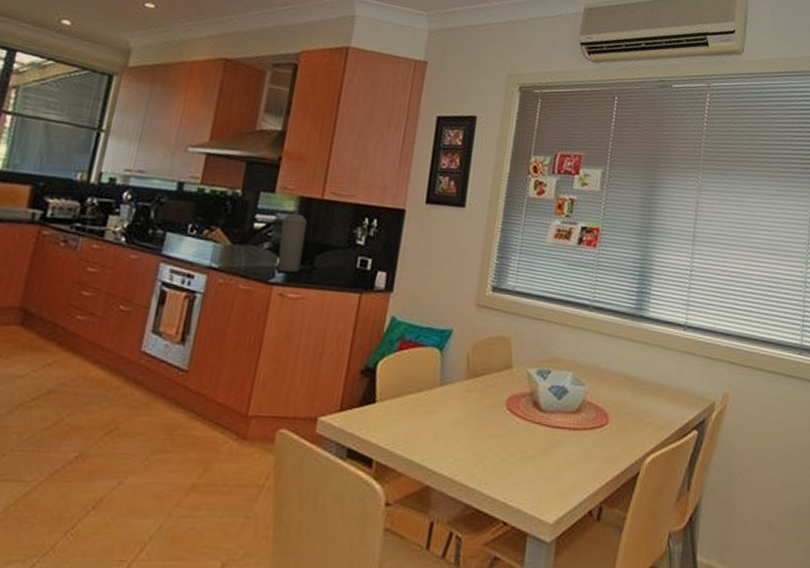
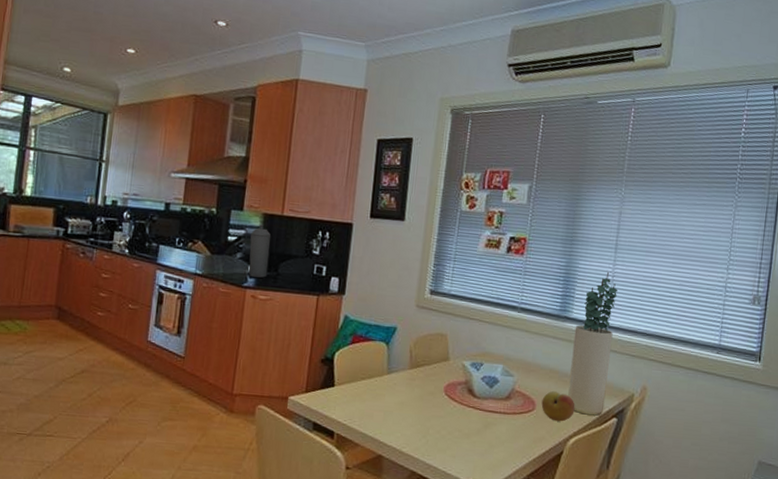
fruit: none [615,401,653,437] -> present [541,391,575,422]
vase: none [644,265,696,429] -> present [568,271,617,416]

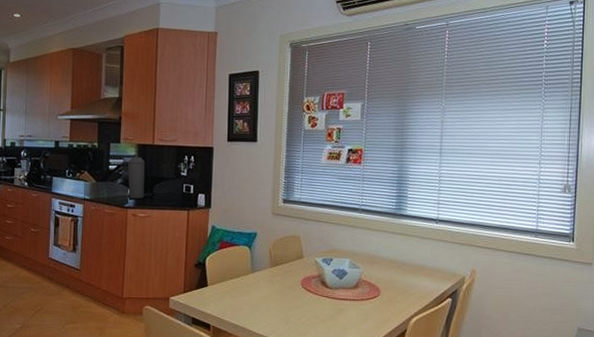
fruit: present [541,391,575,422] -> none [385,279,414,304]
vase: present [568,271,617,416] -> none [408,173,444,297]

